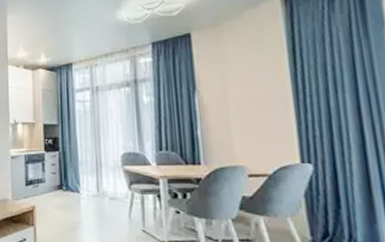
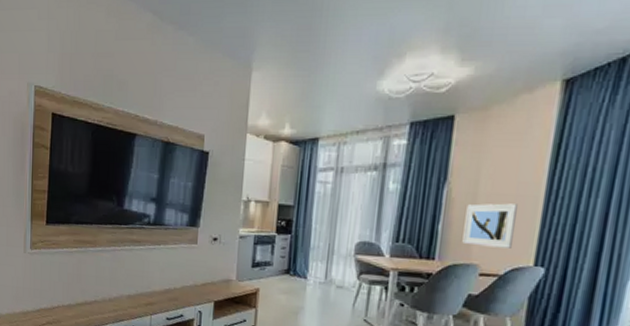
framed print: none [220,105,273,148] -> present [462,203,518,249]

